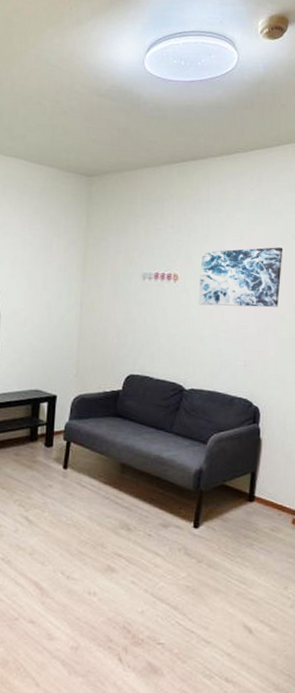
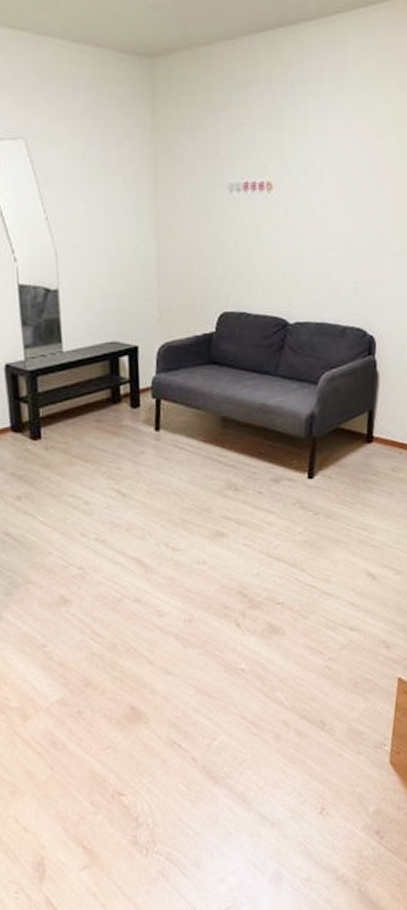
wall art: present [198,247,283,307] -> none [298,138,396,219]

